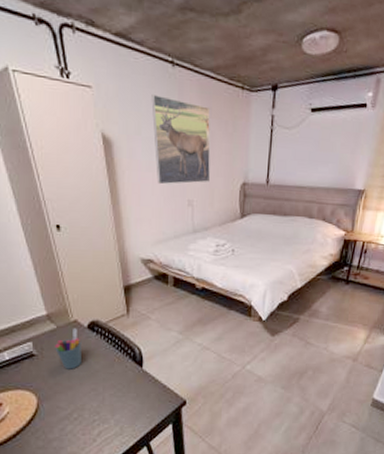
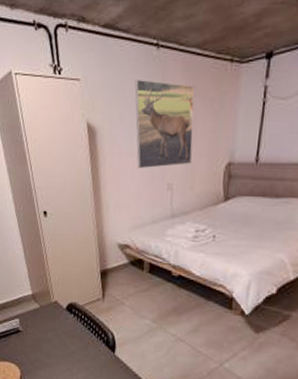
pen holder: present [55,328,81,369] -> none [37,309,60,348]

